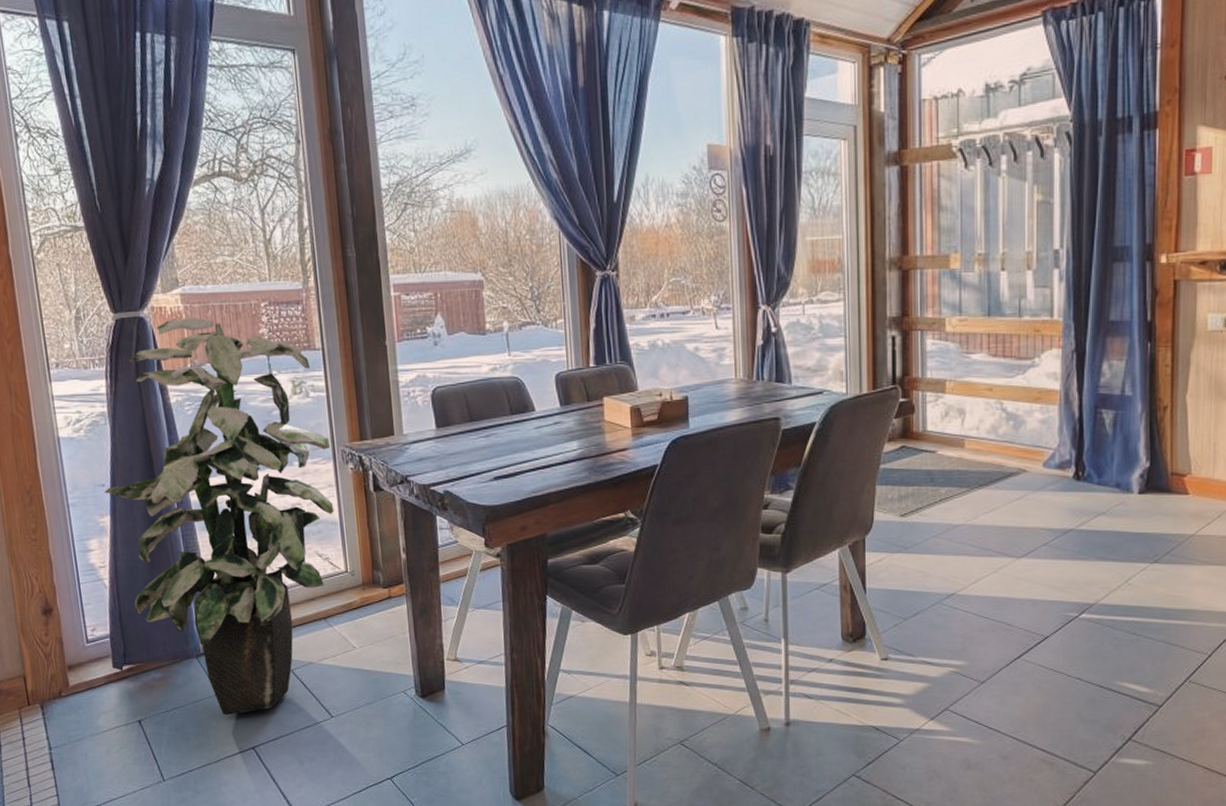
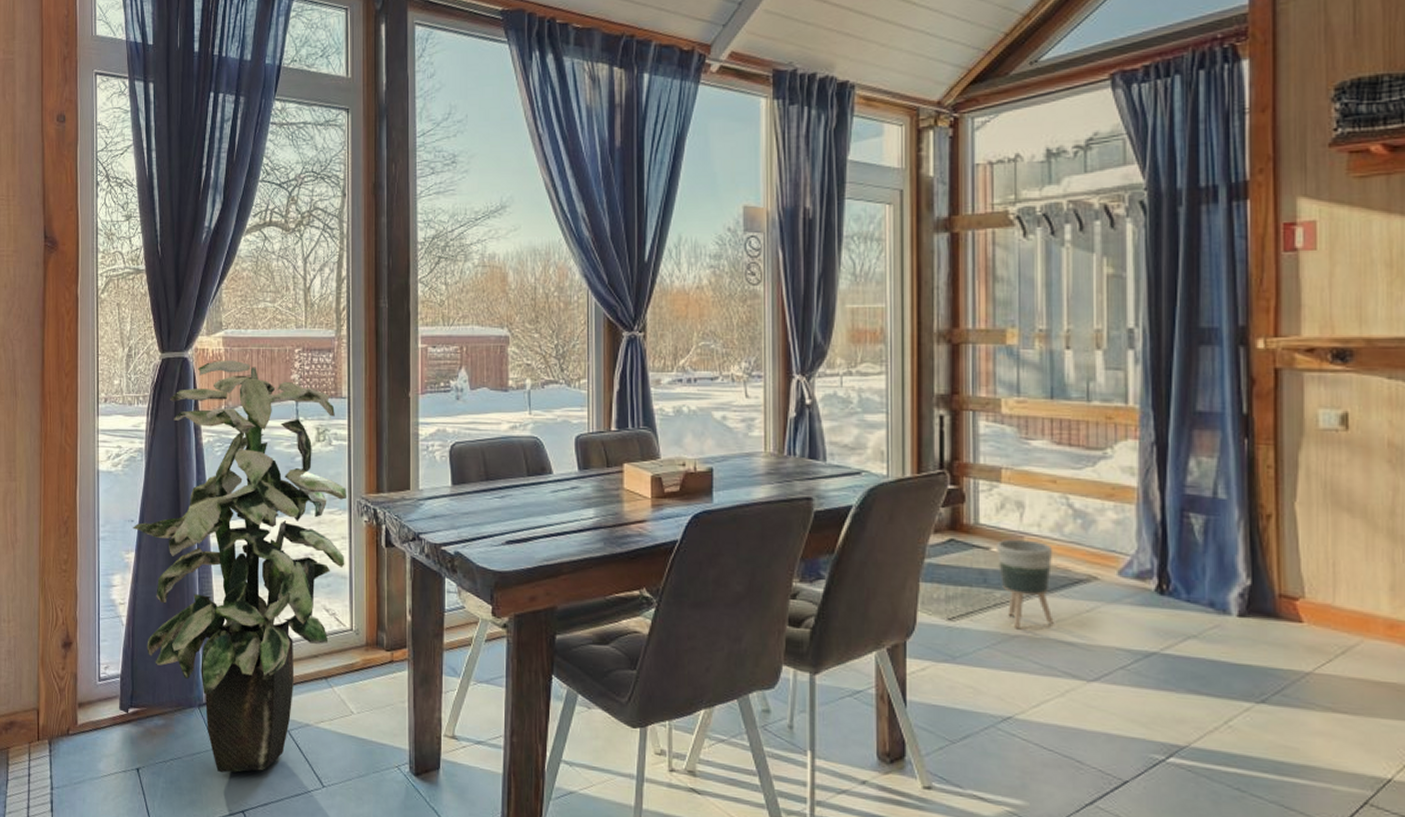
planter: none [942,441,990,520] -> present [997,538,1054,630]

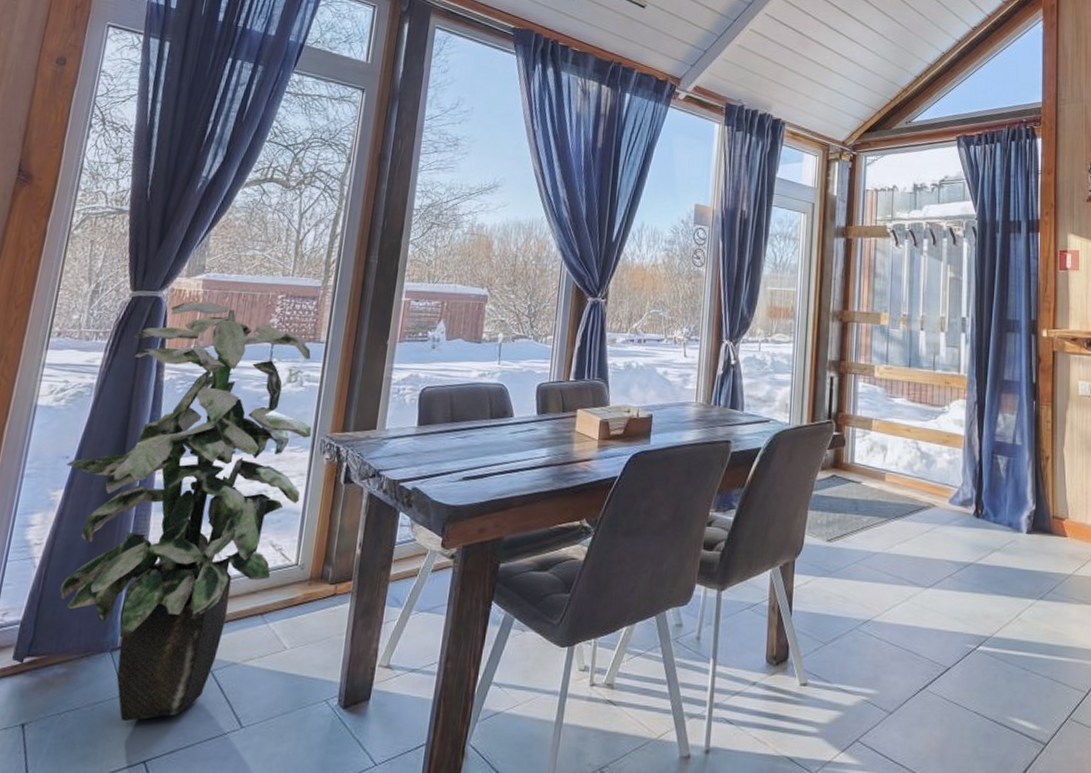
planter: present [997,538,1054,630] -> none [866,475,906,548]

